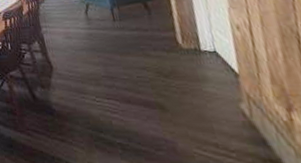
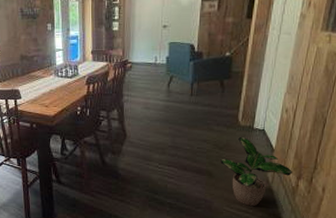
potted plant: none [170,61,278,148] -> present [220,136,293,206]

